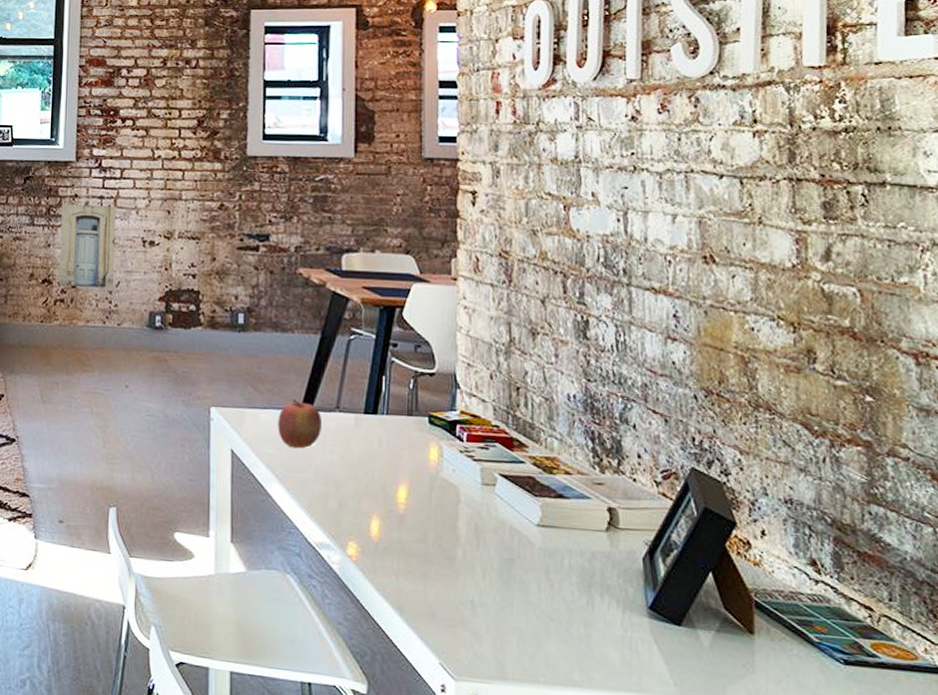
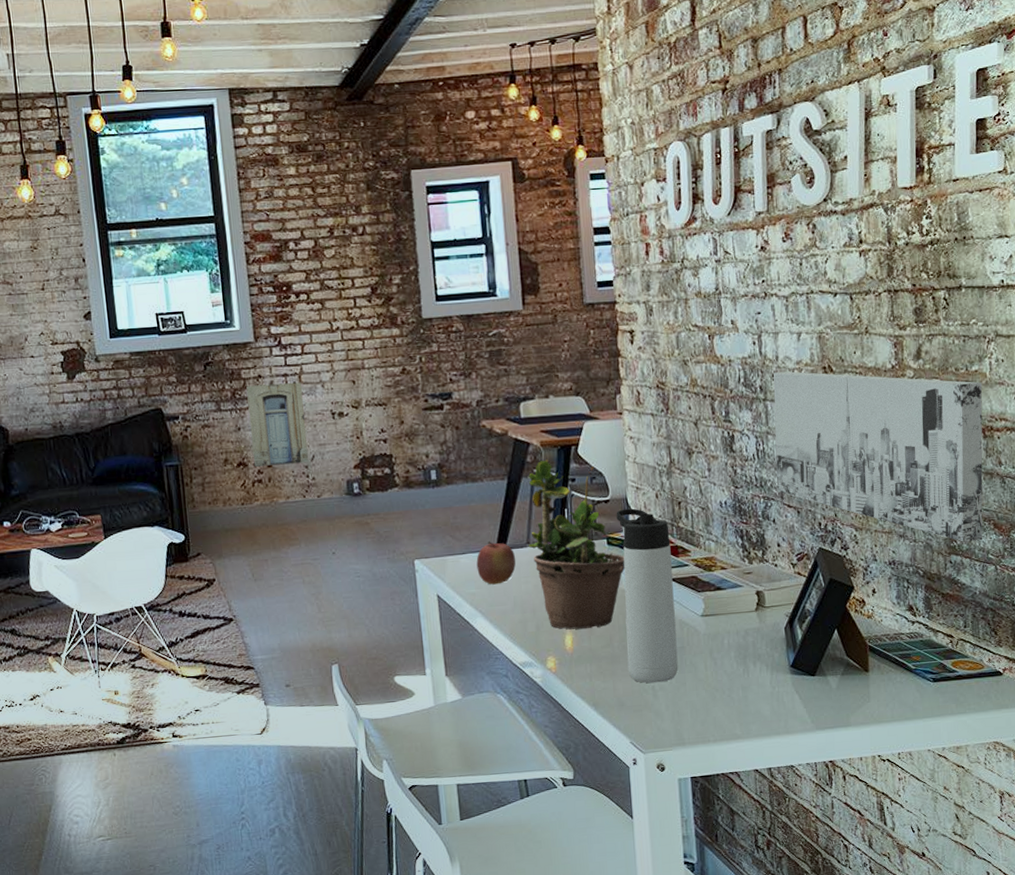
potted plant: none [337,305,448,518] -> present [527,446,626,630]
thermos bottle: none [442,385,505,598] -> present [616,508,678,684]
wall art: none [639,255,916,493] -> present [773,371,983,542]

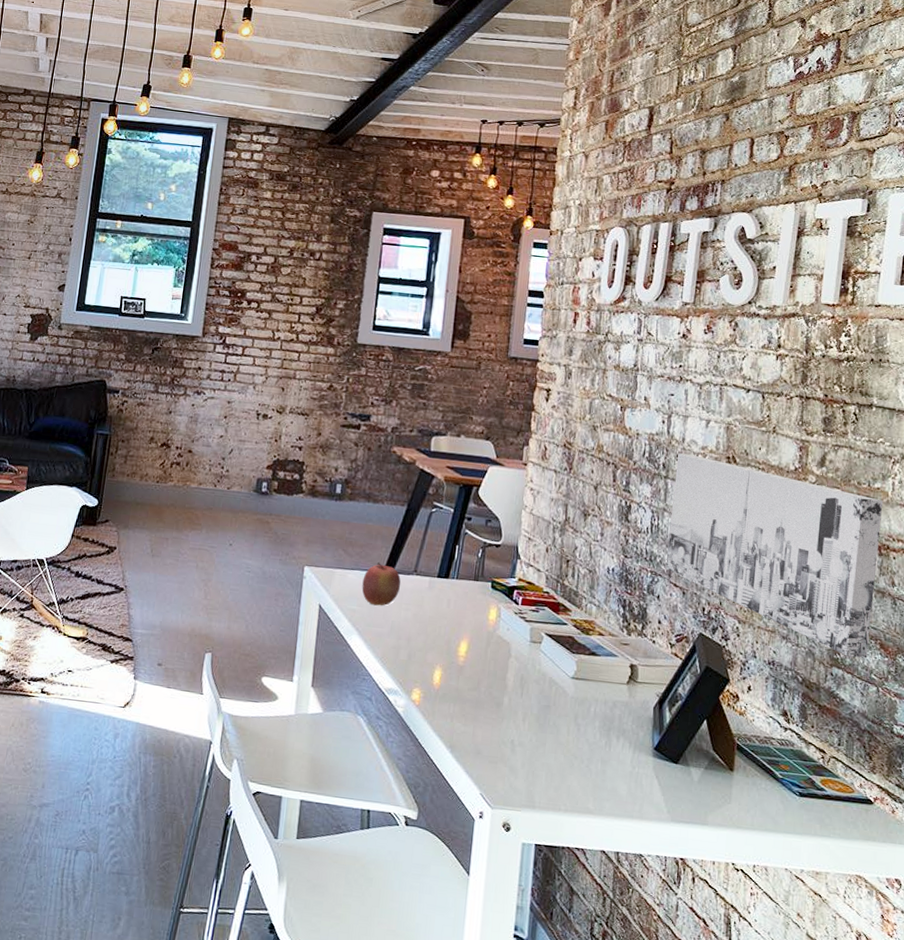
wall art: present [246,382,308,467] -> none [176,375,235,455]
potted plant: present [527,446,626,630] -> none [415,483,506,669]
thermos bottle: present [616,508,678,684] -> none [490,556,554,738]

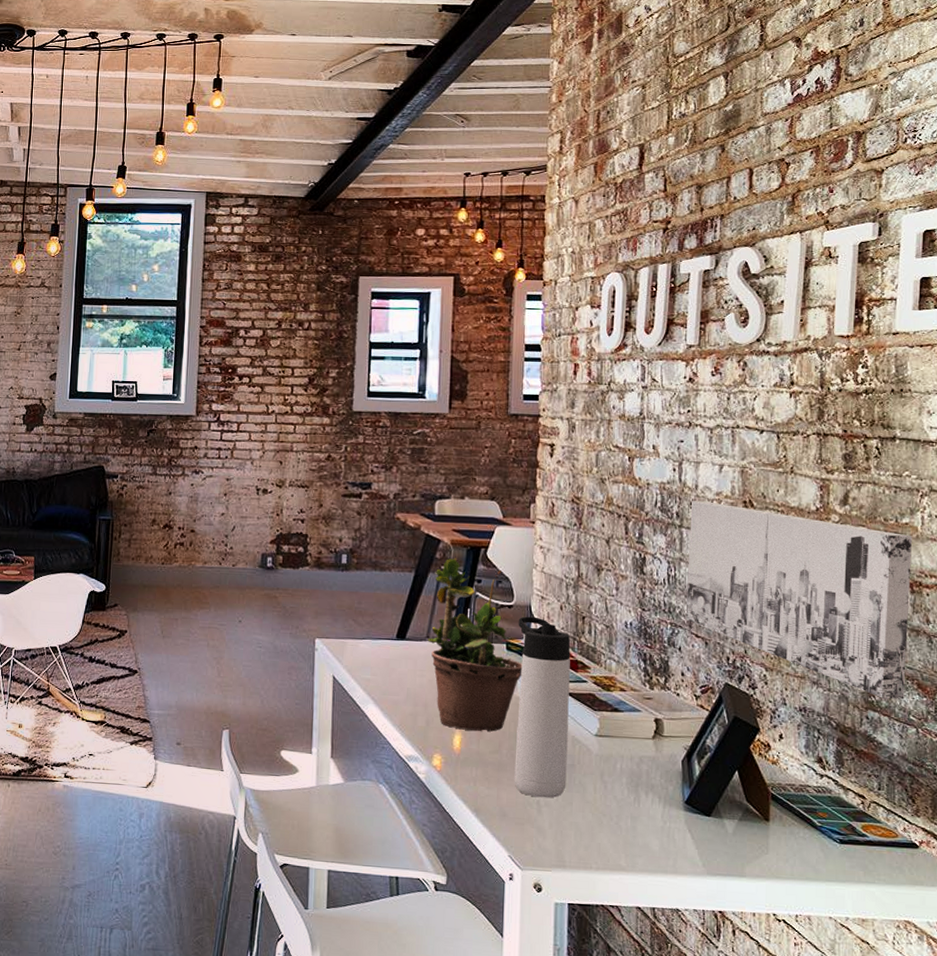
apple: present [362,561,401,606] -> none [374,629,414,674]
potted plant: none [415,483,506,669] -> present [427,545,523,732]
thermos bottle: none [490,556,554,738] -> present [514,616,571,798]

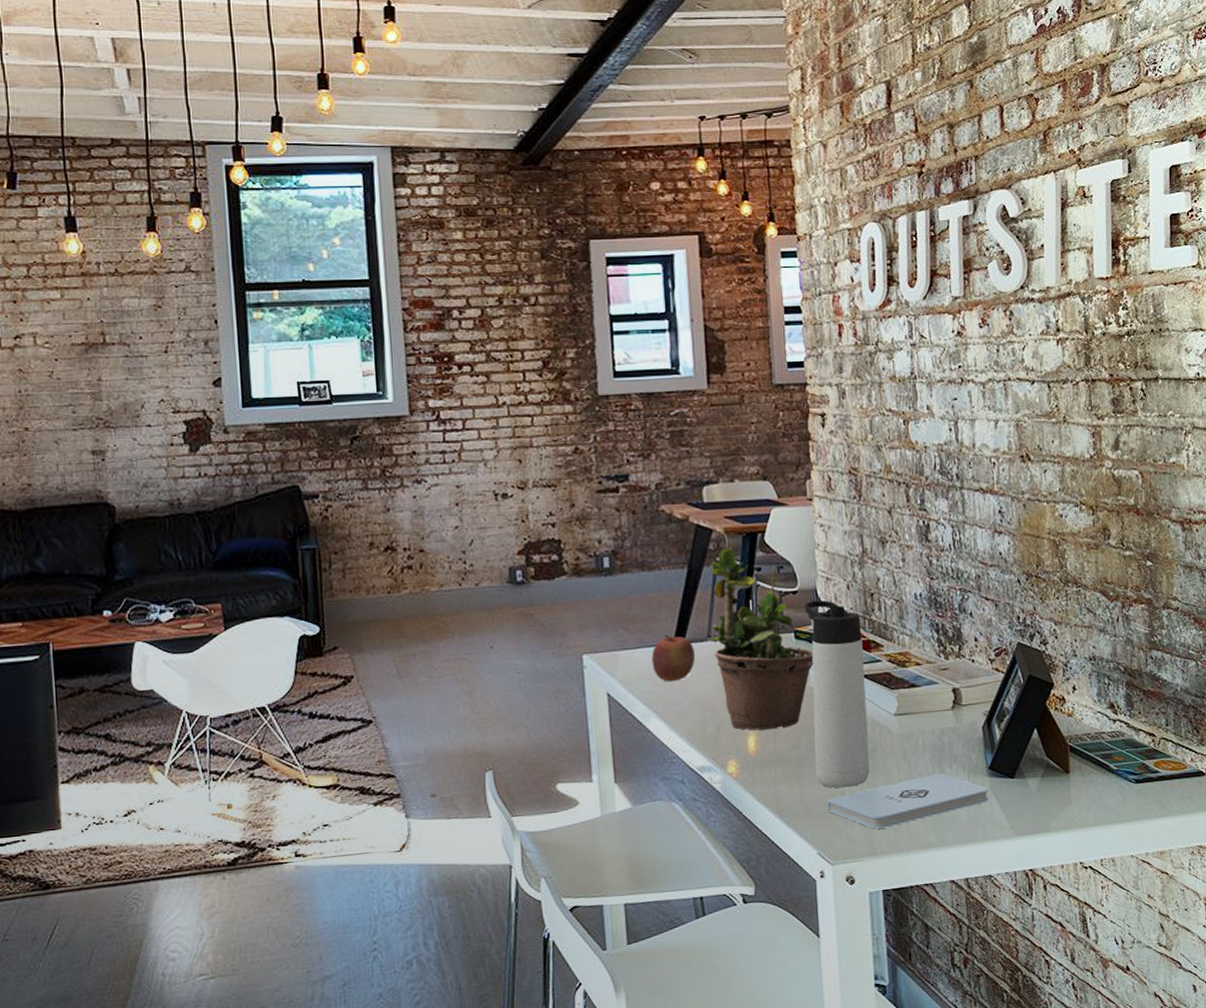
apple: none [374,629,414,674] -> present [651,634,696,682]
notepad: none [521,798,682,844] -> present [826,772,988,829]
wall art: present [685,501,913,700] -> none [970,459,1183,637]

